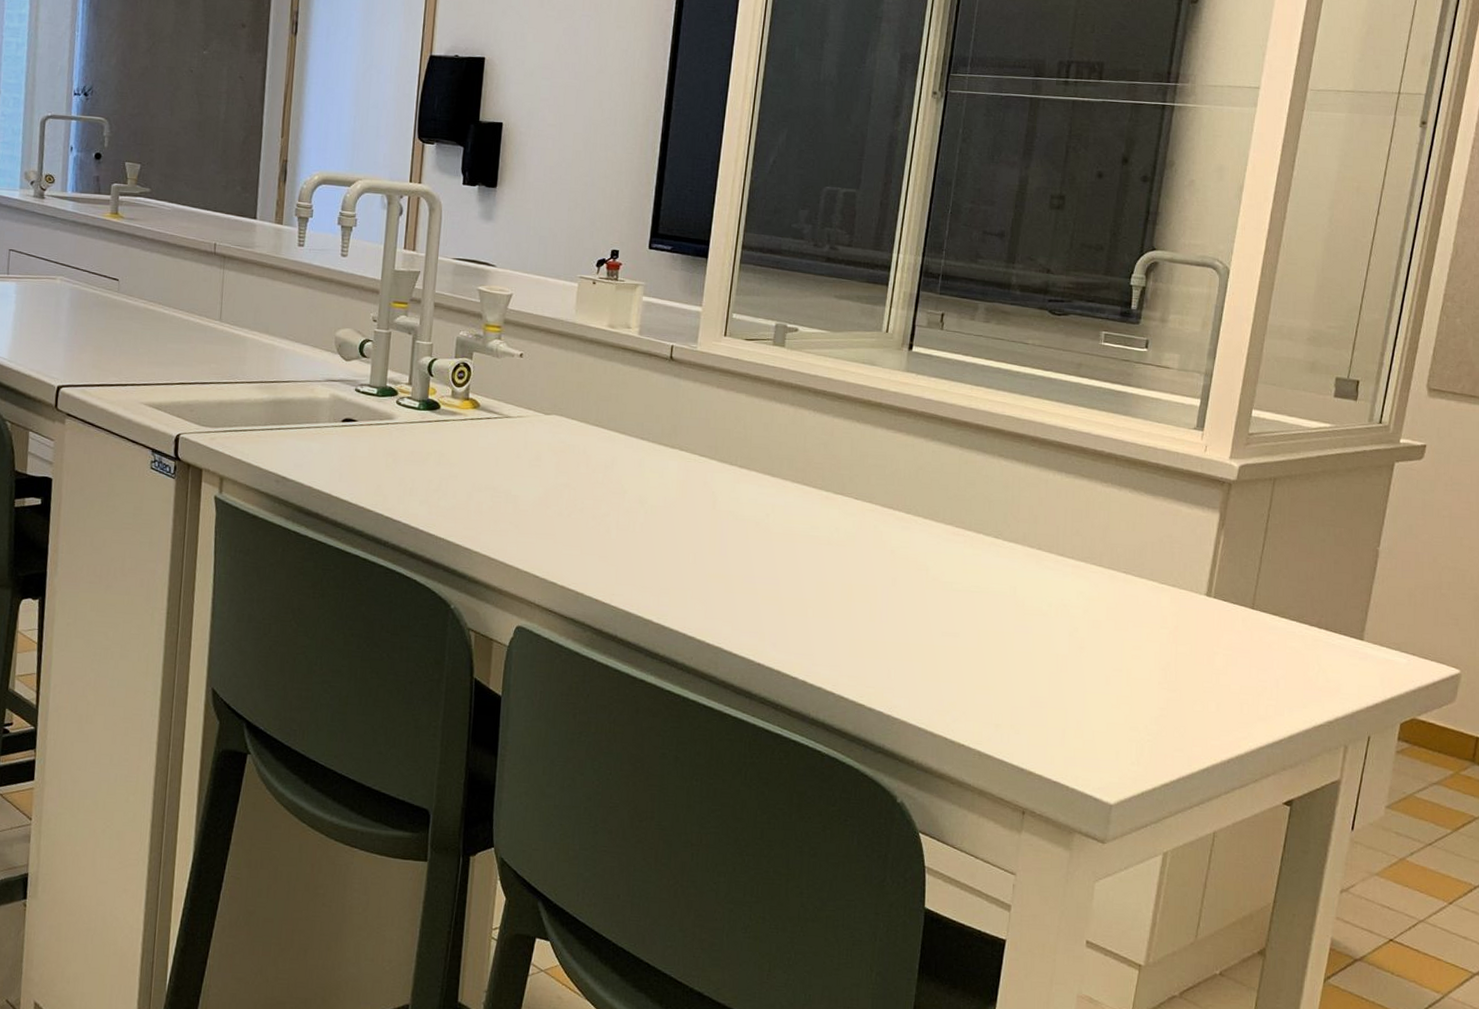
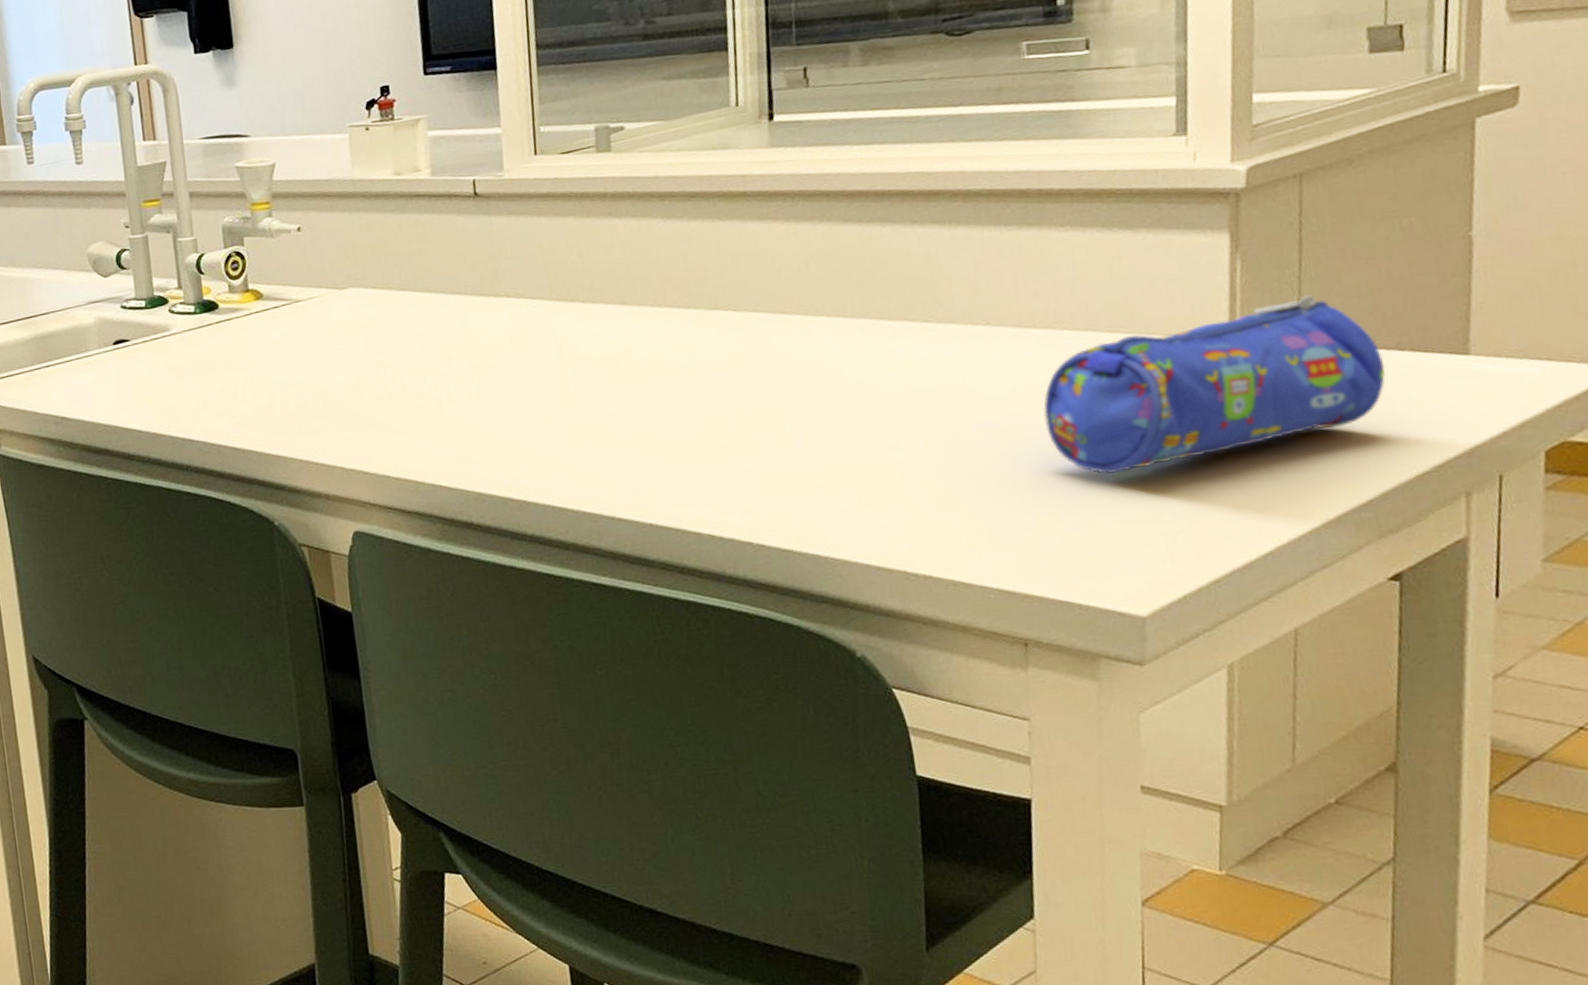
pencil case: none [1067,572,1306,686] -> present [1043,295,1386,475]

